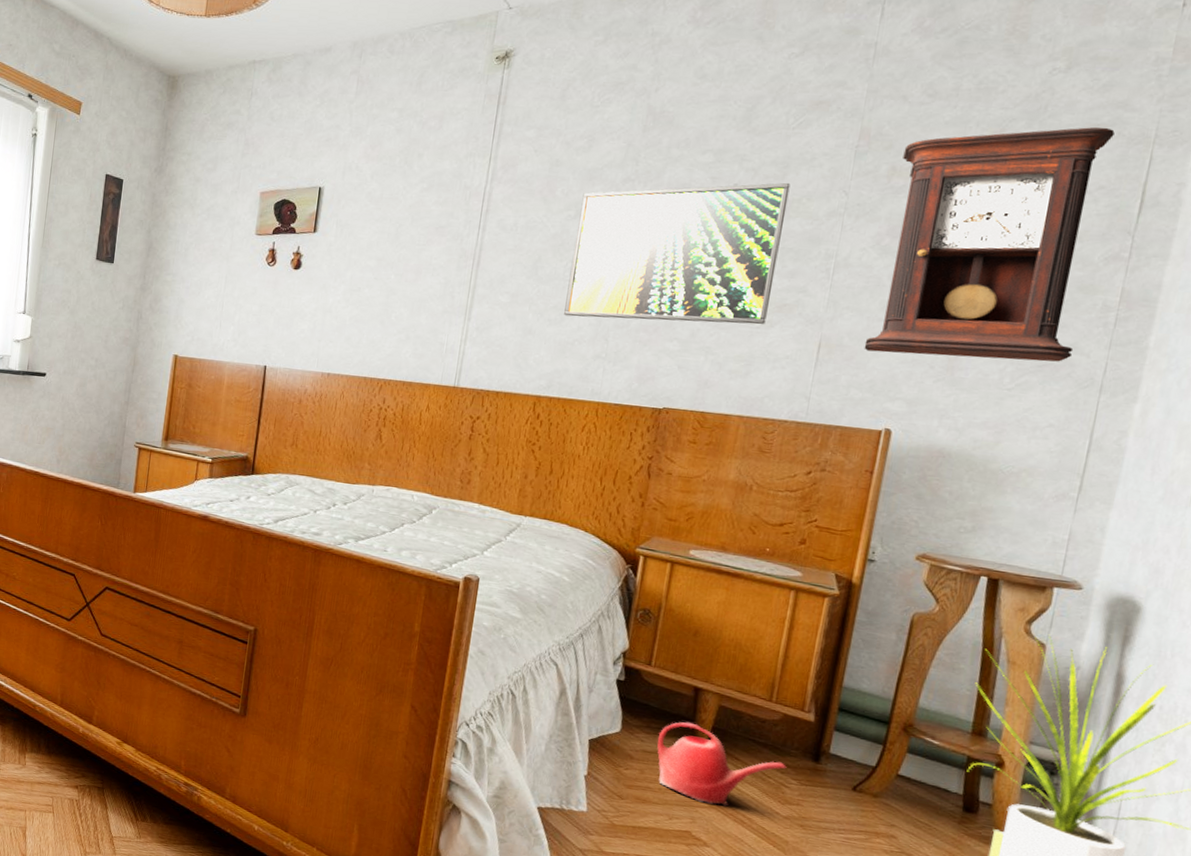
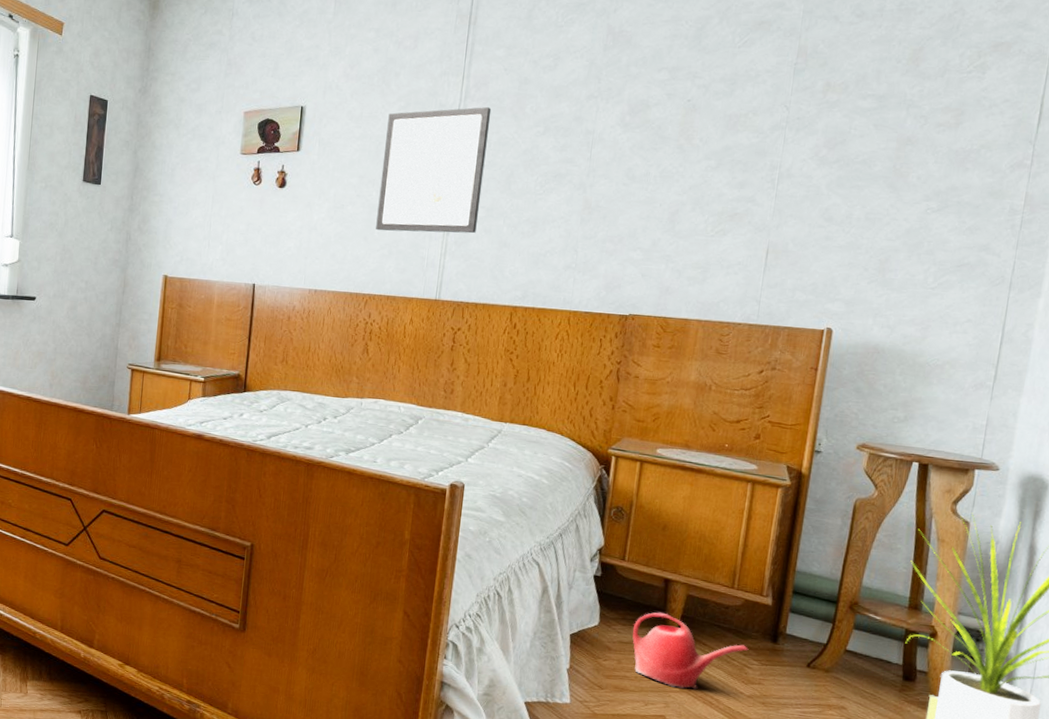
wall art: none [393,189,520,320] -> present [376,106,492,234]
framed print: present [564,182,791,325] -> none [536,98,738,233]
pendulum clock: present [864,127,1115,362] -> none [806,45,1016,262]

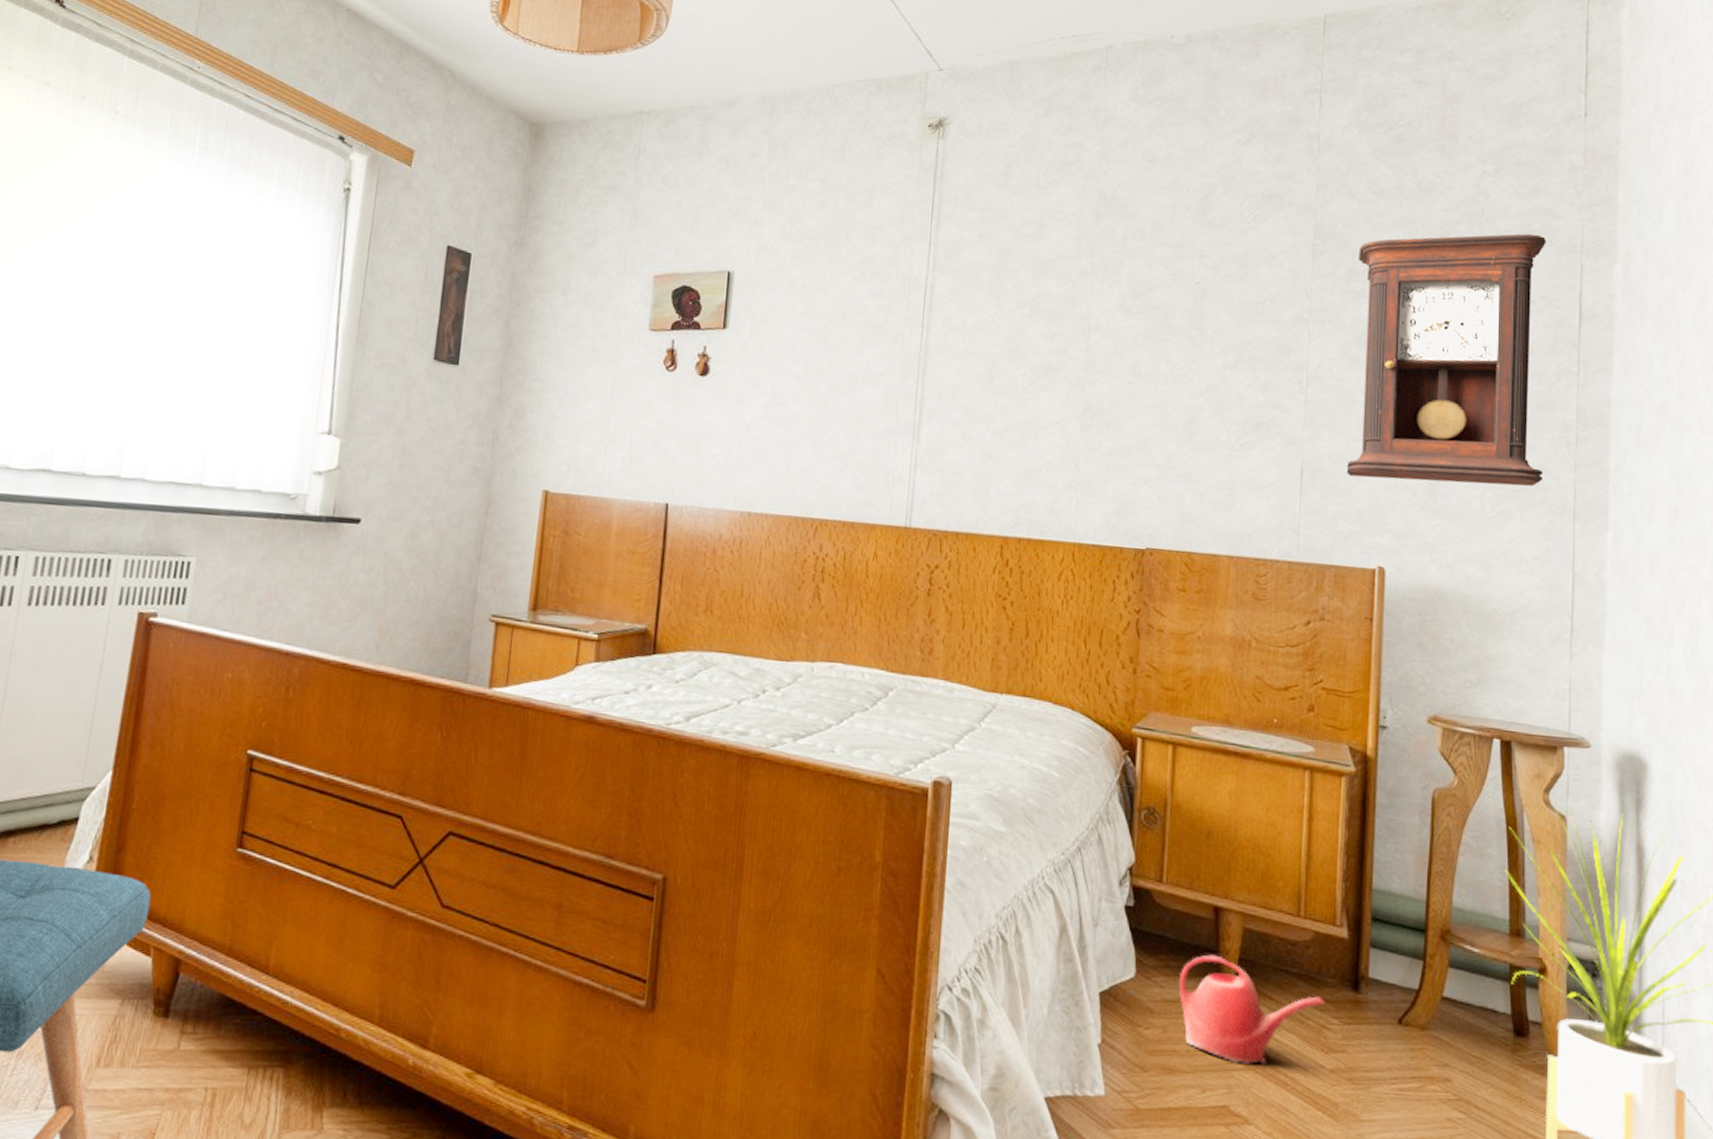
wall art: present [376,106,492,234] -> none [826,281,966,441]
pendulum clock: none [806,45,1016,262] -> present [1346,233,1546,487]

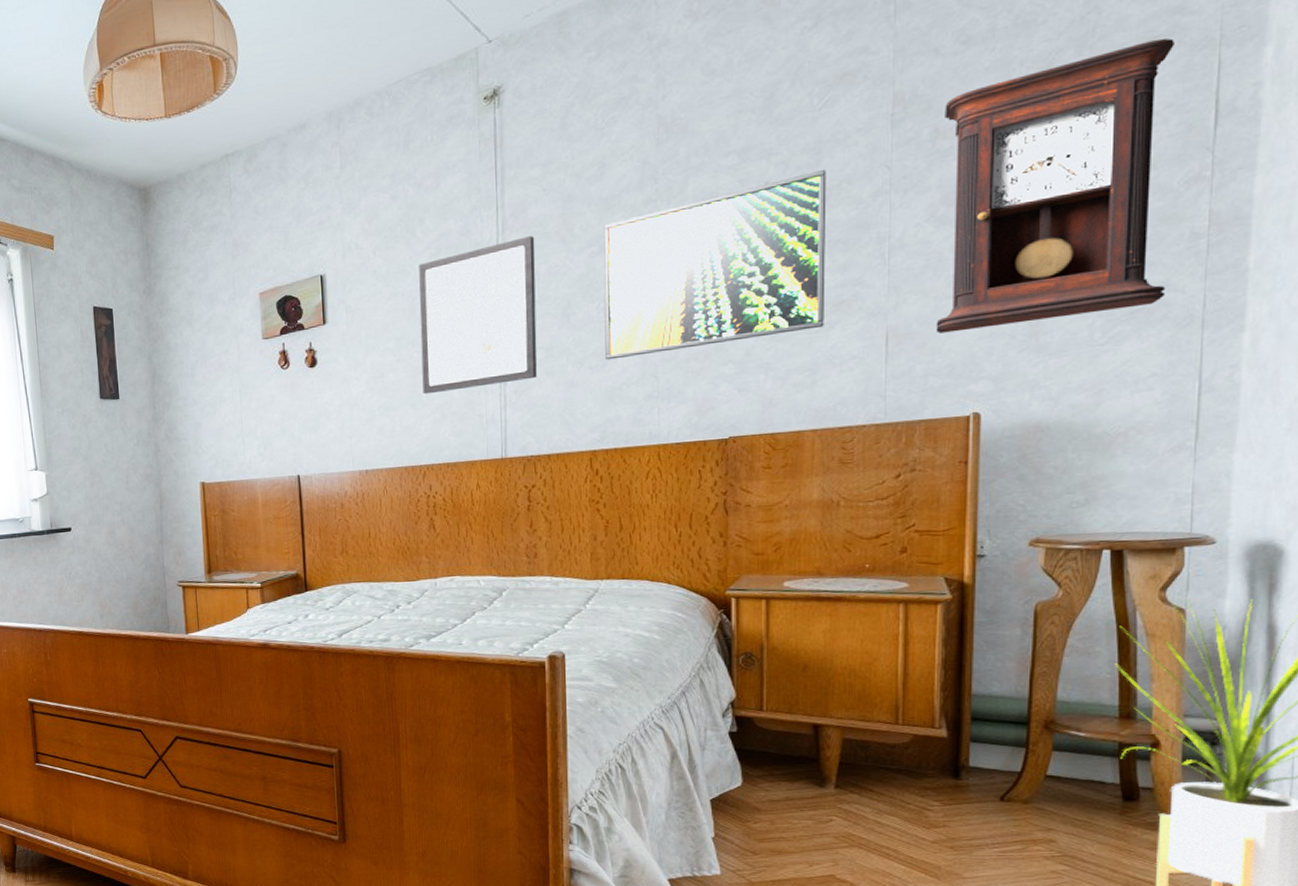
wall art: none [826,281,966,441] -> present [419,235,537,395]
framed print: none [1027,282,1253,446] -> present [603,169,827,360]
watering can: present [1178,954,1326,1065] -> none [783,762,926,843]

